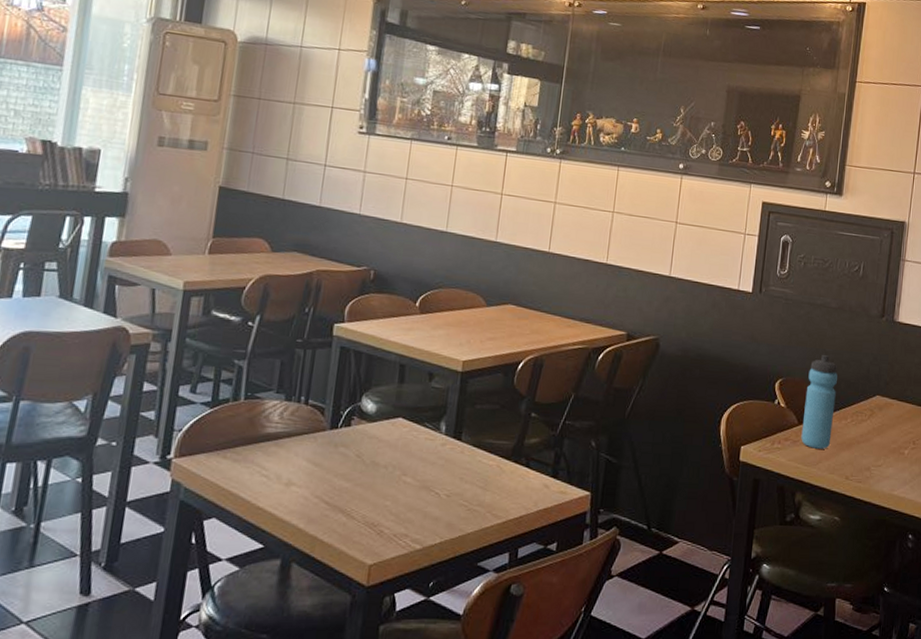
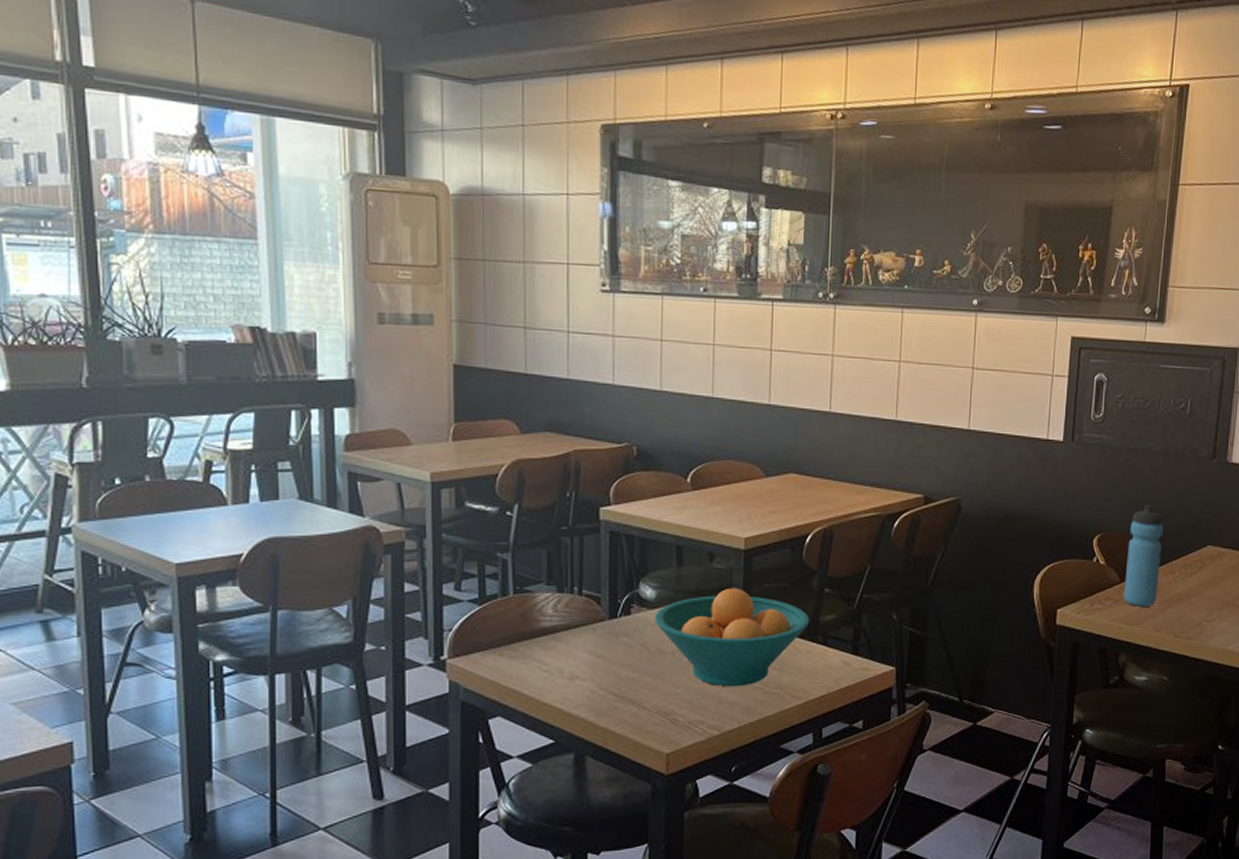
fruit bowl: none [372,406,516,503] -> present [654,588,810,687]

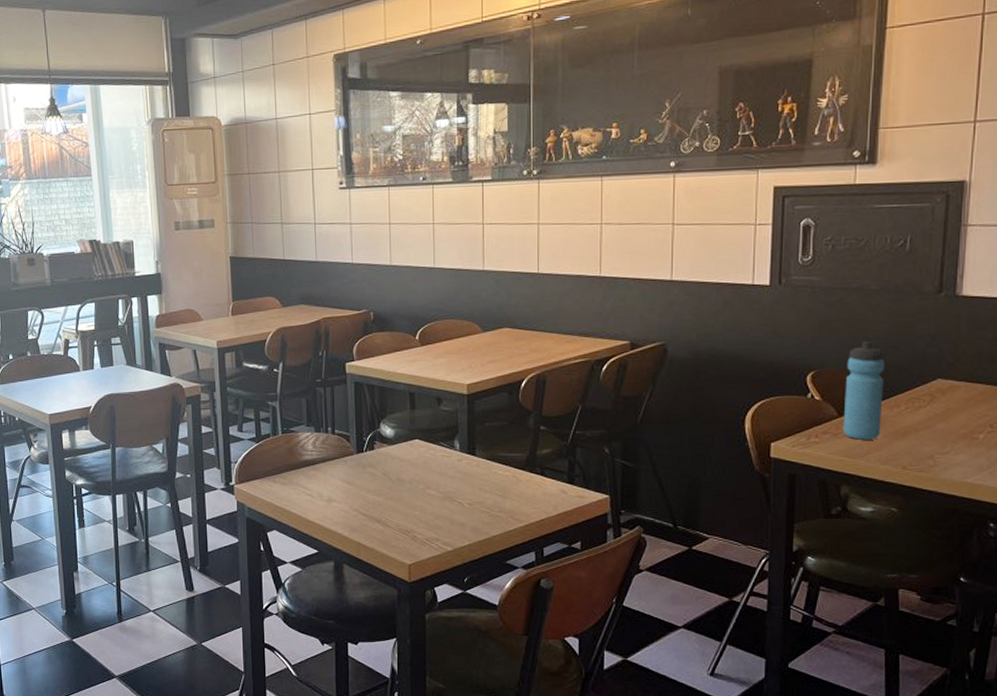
fruit bowl: present [654,588,810,687] -> none [393,426,528,510]

